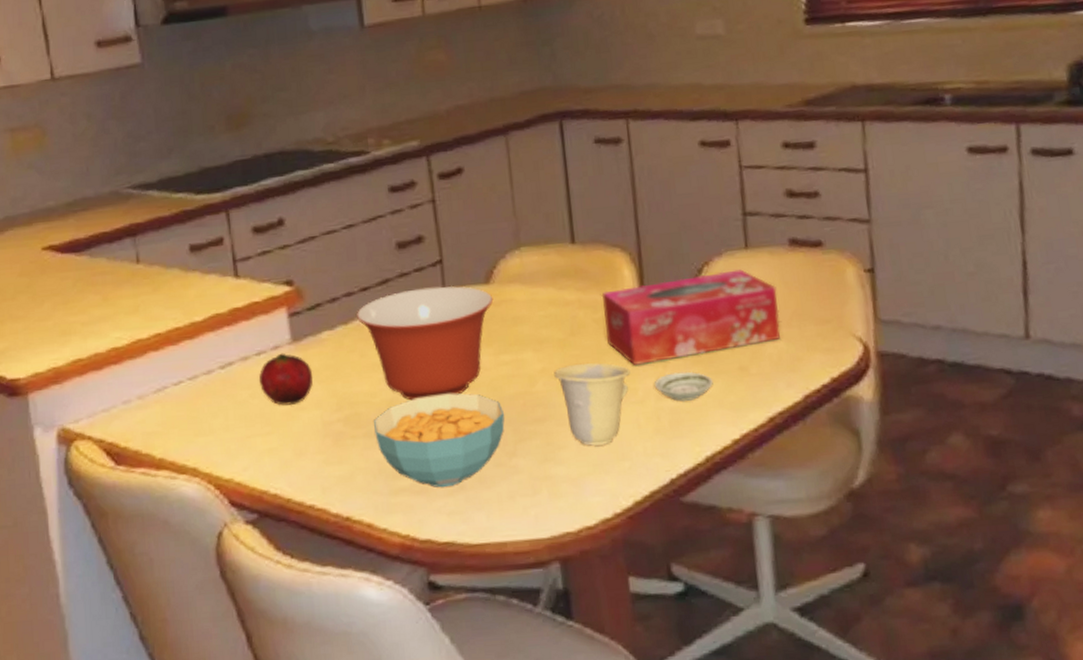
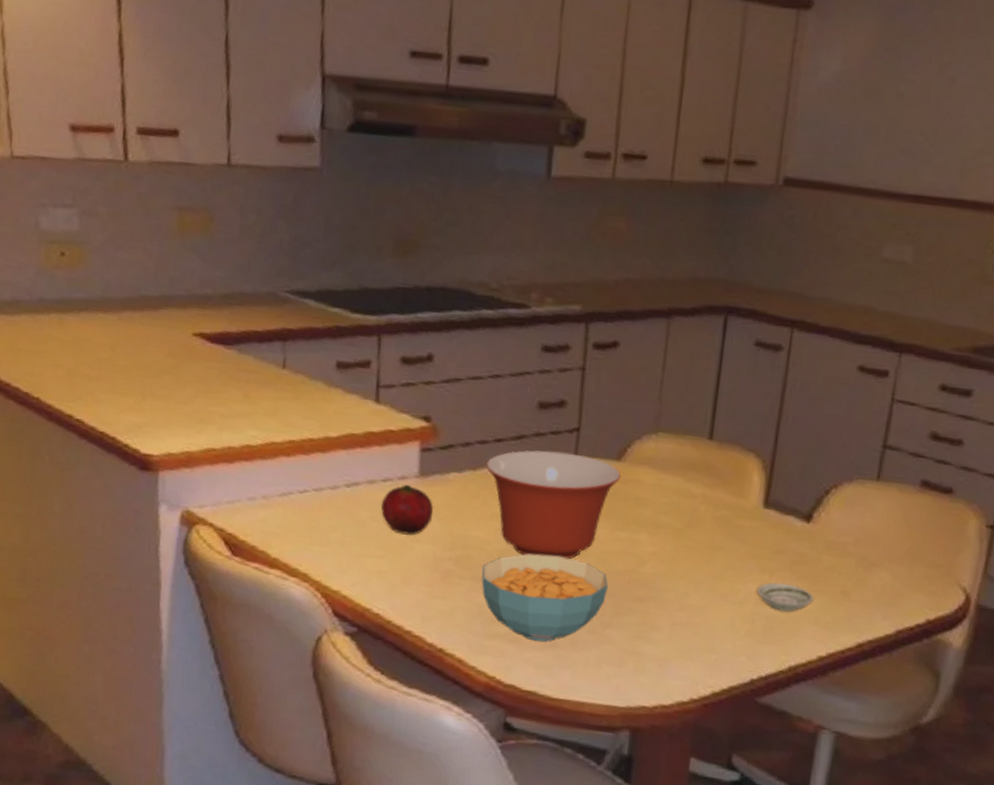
cup: present [554,363,630,446] -> none [663,554,737,635]
tissue box: present [601,269,780,365] -> none [722,491,897,574]

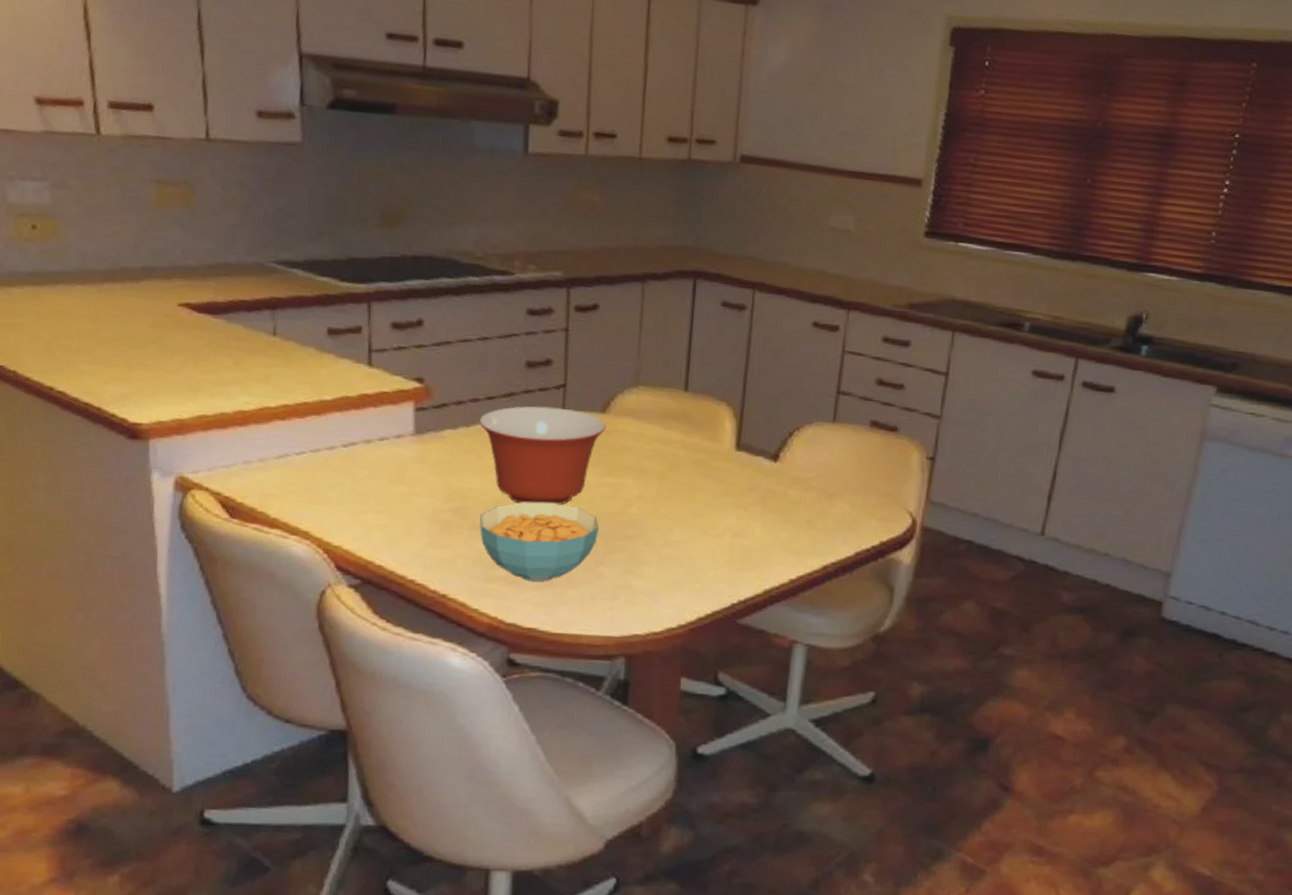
fruit: present [381,484,434,535] -> none [379,442,431,490]
saucer: present [756,582,814,612] -> none [733,516,783,542]

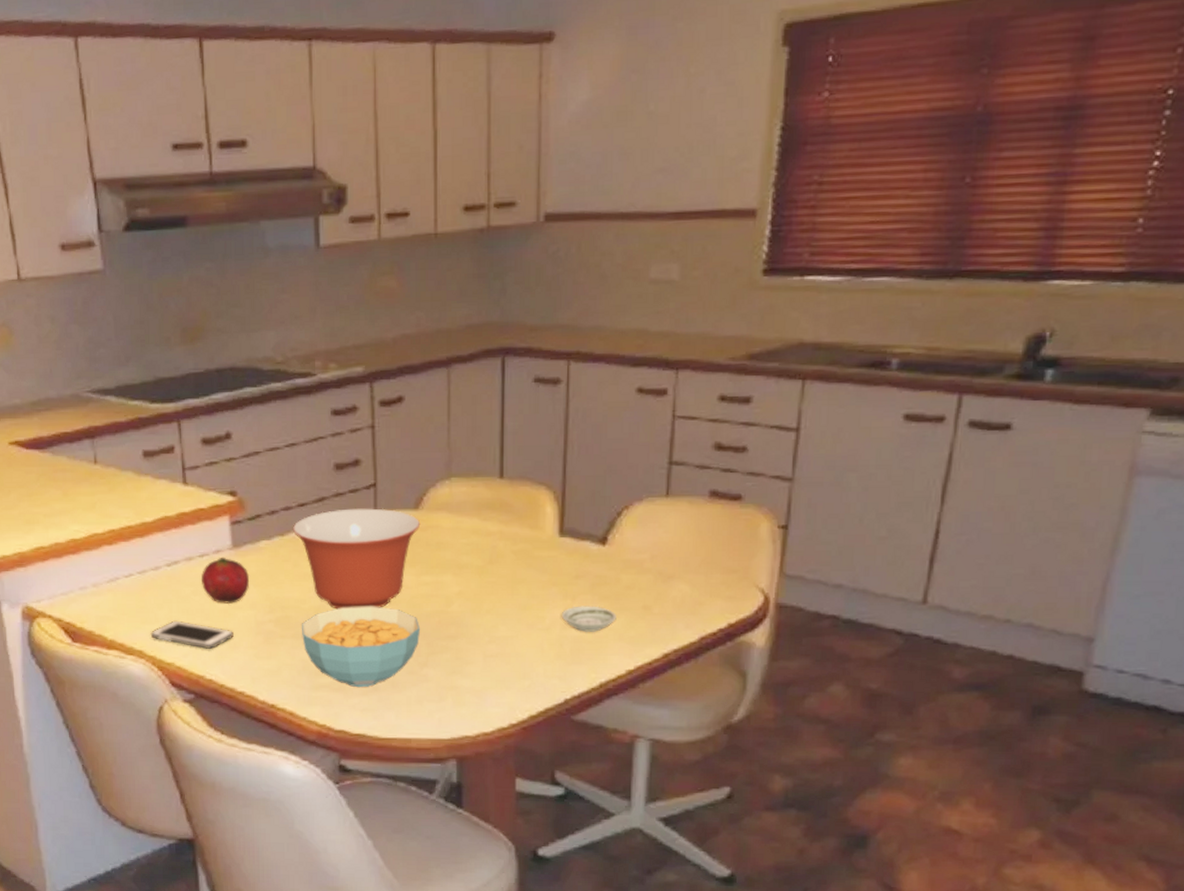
cell phone: none [318,503,409,534] -> present [150,620,234,649]
fruit: none [379,442,431,490] -> present [202,557,250,604]
saucer: none [733,516,783,542] -> present [561,606,617,633]

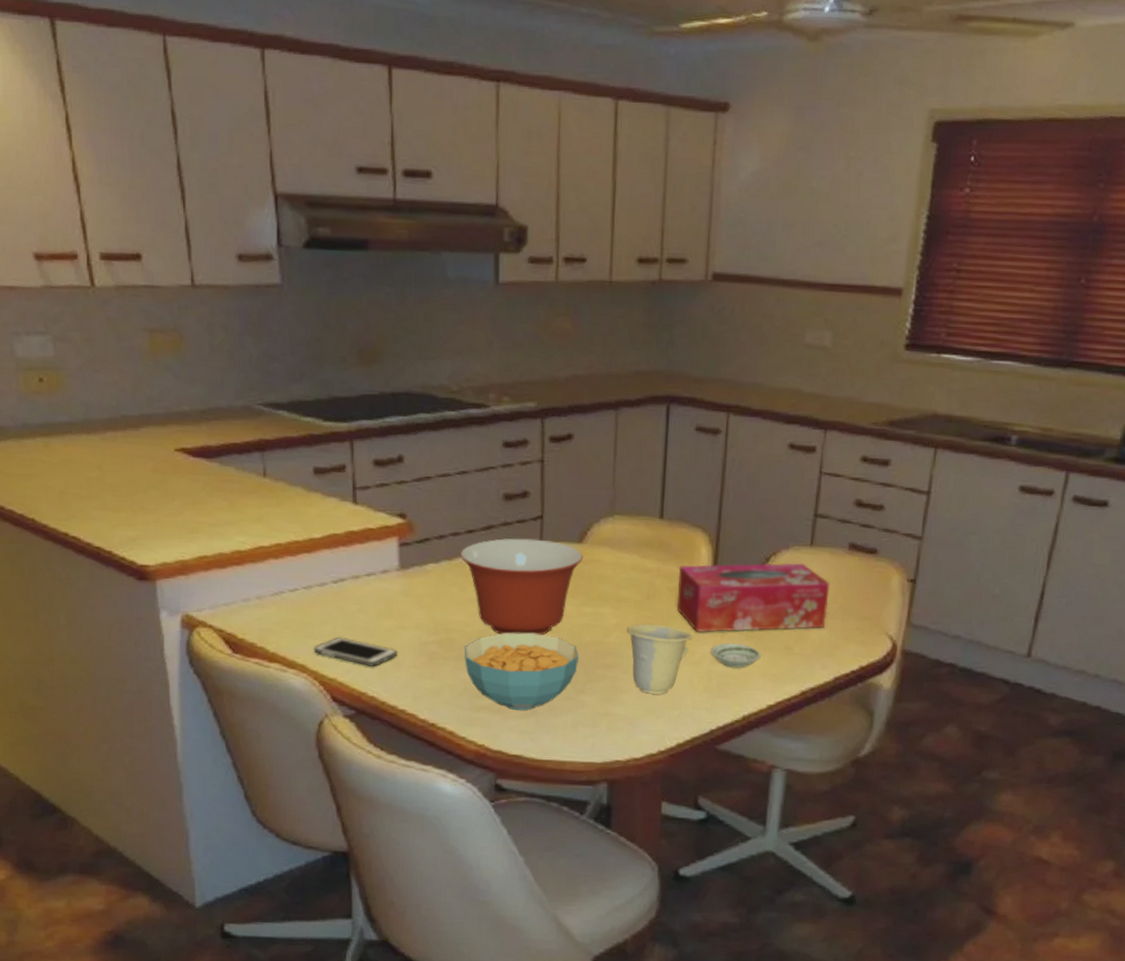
fruit: present [202,557,250,604] -> none [368,577,416,623]
cup: none [470,590,541,664] -> present [626,624,692,694]
tissue box: none [522,516,690,596] -> present [677,563,830,633]

